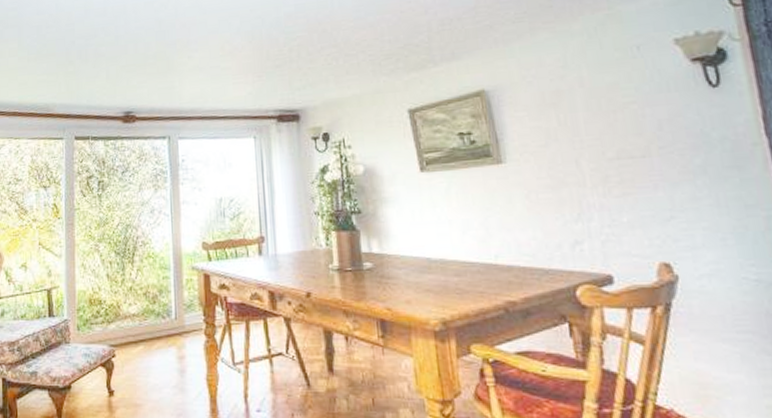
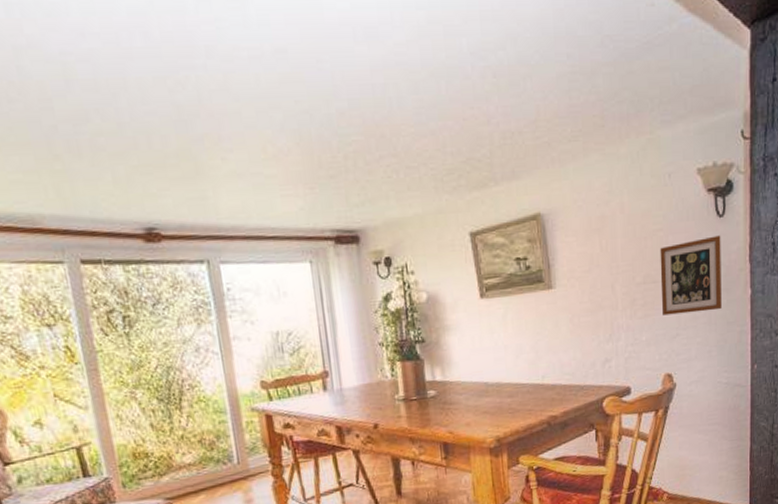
picture frame: none [635,106,733,195] -> present [660,235,722,316]

